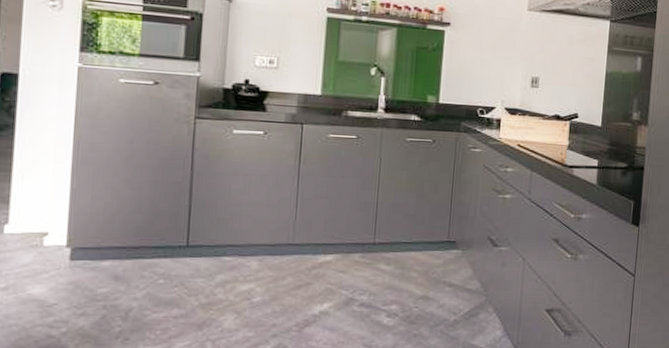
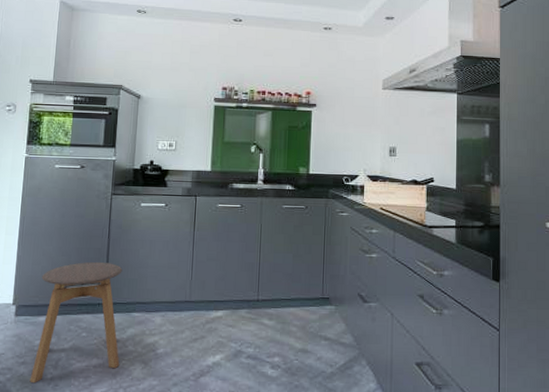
stool: none [91,198,210,338] -> present [29,262,123,384]

